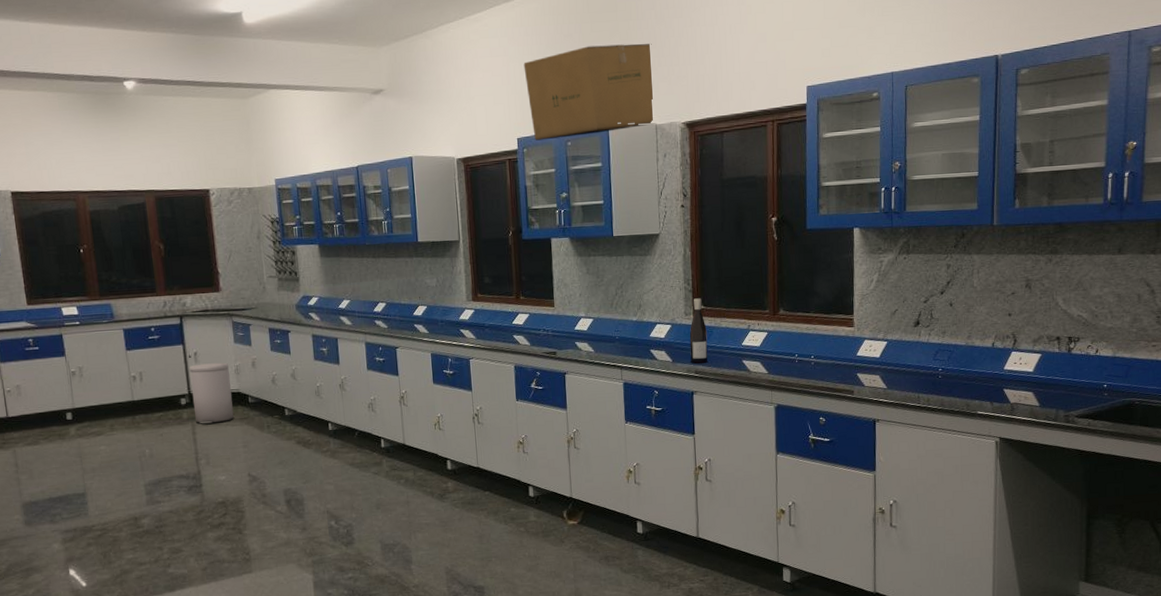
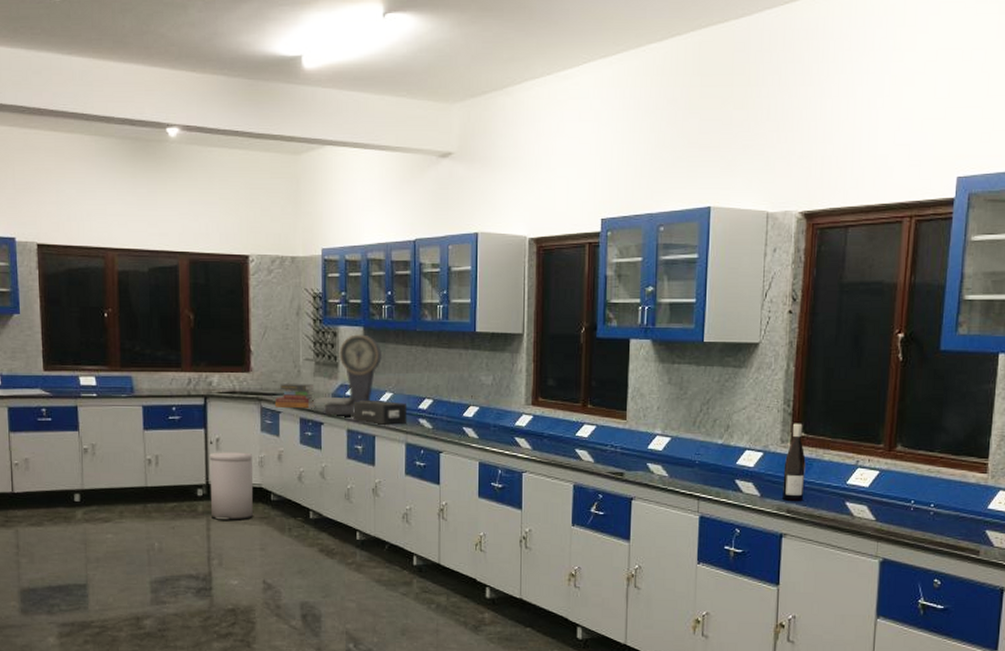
books: none [245,298,281,321] -> present [275,384,315,409]
scale: none [278,251,337,326] -> present [312,334,382,417]
box: none [315,307,365,329] -> present [353,400,407,426]
box: present [523,43,653,141] -> none [616,114,772,223]

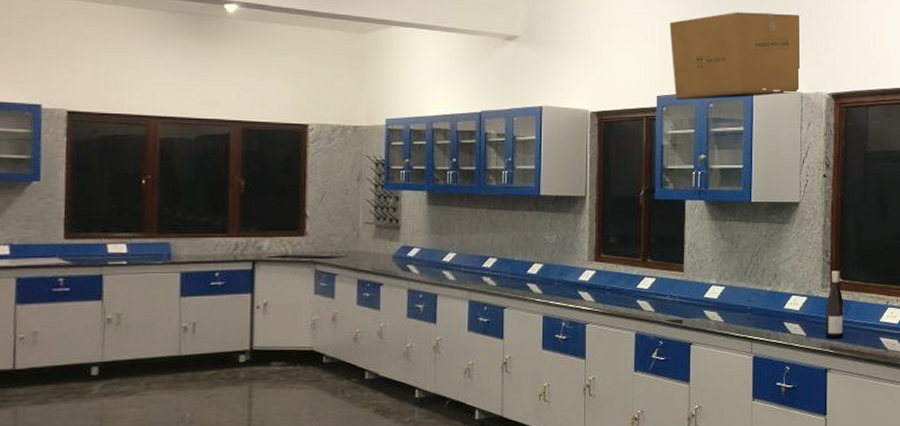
pedal bin: present [209,452,253,520] -> none [253,316,303,386]
books: present [275,384,315,409] -> none [331,246,374,271]
scale: present [312,334,382,417] -> none [371,198,445,278]
box: present [353,400,407,426] -> none [415,260,471,285]
box: none [616,114,772,223] -> present [669,12,801,100]

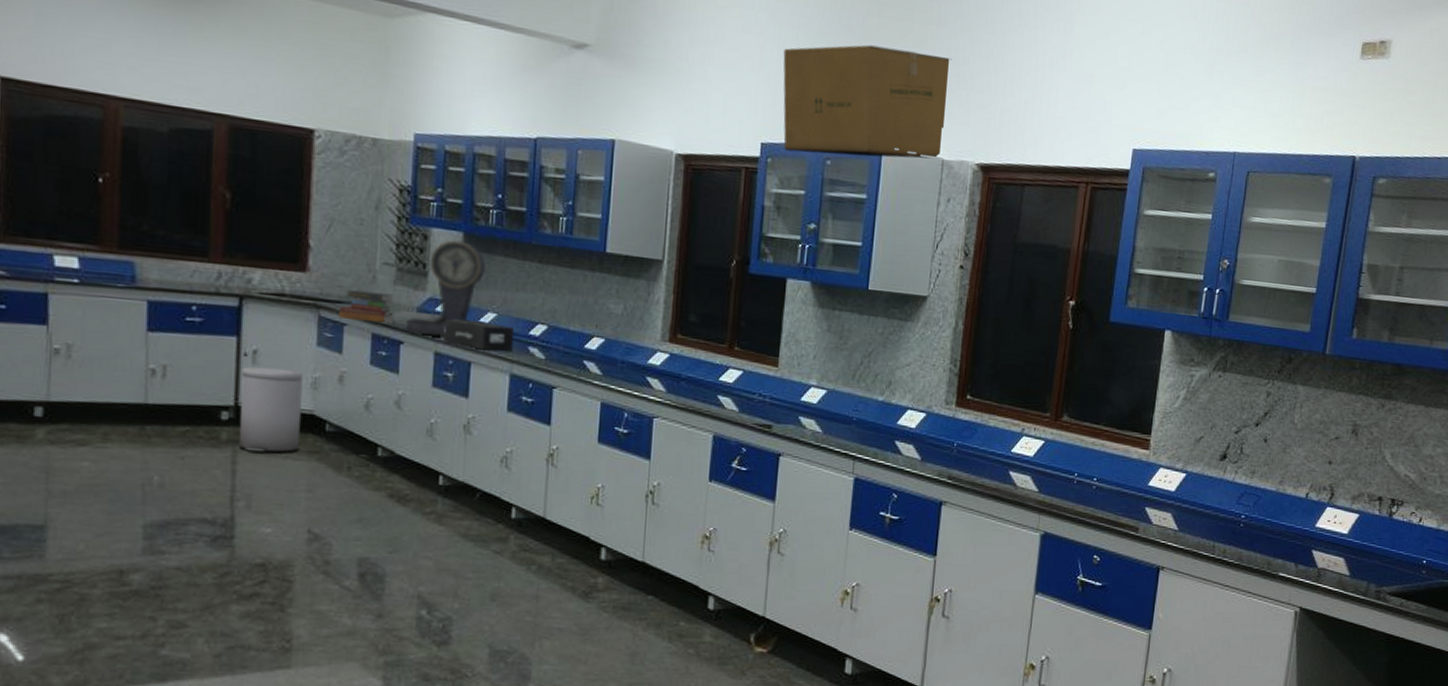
pedal bin: none [253,316,303,386] -> present [239,366,303,454]
books: none [331,246,374,271] -> present [339,290,393,324]
scale: none [371,198,445,278] -> present [390,240,486,337]
box: none [415,260,471,285] -> present [443,318,515,352]
bottle: present [825,270,844,340] -> none [944,384,971,469]

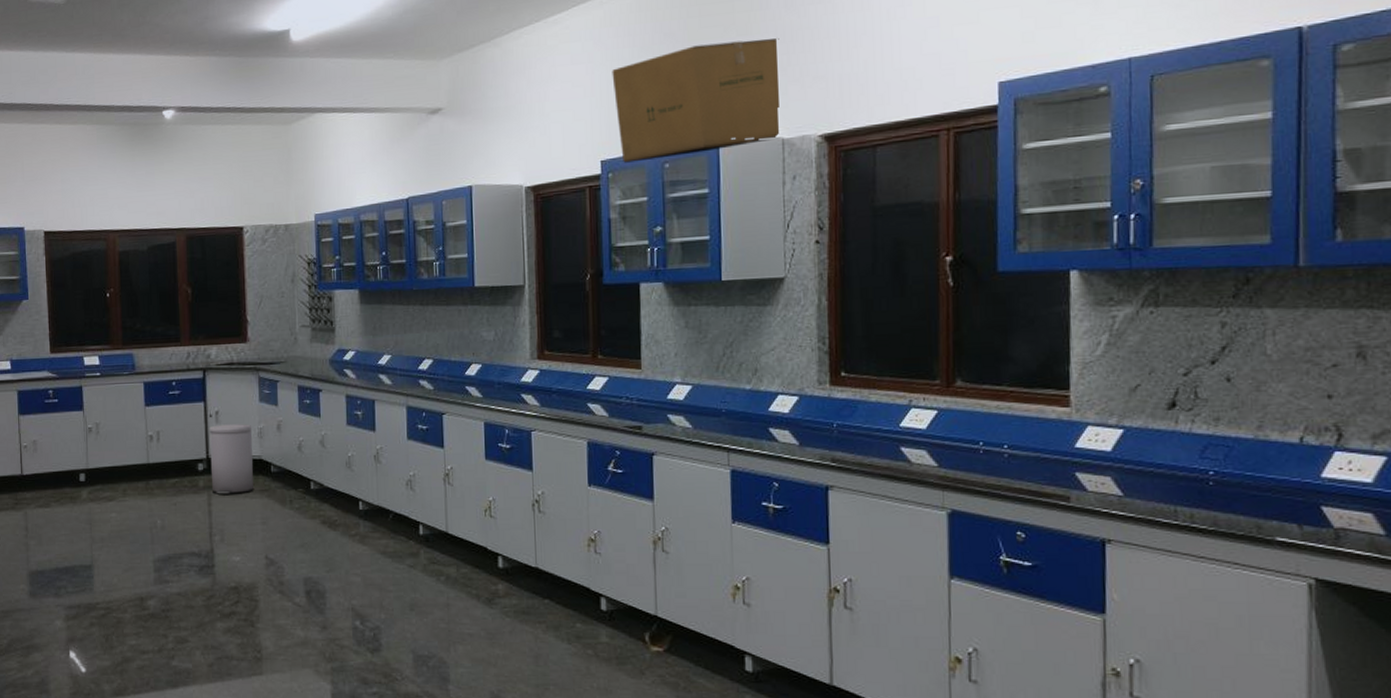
books: present [339,290,393,324] -> none [273,351,313,377]
scale: present [390,240,486,337] -> none [310,297,378,384]
box: present [443,318,515,352] -> none [351,363,408,390]

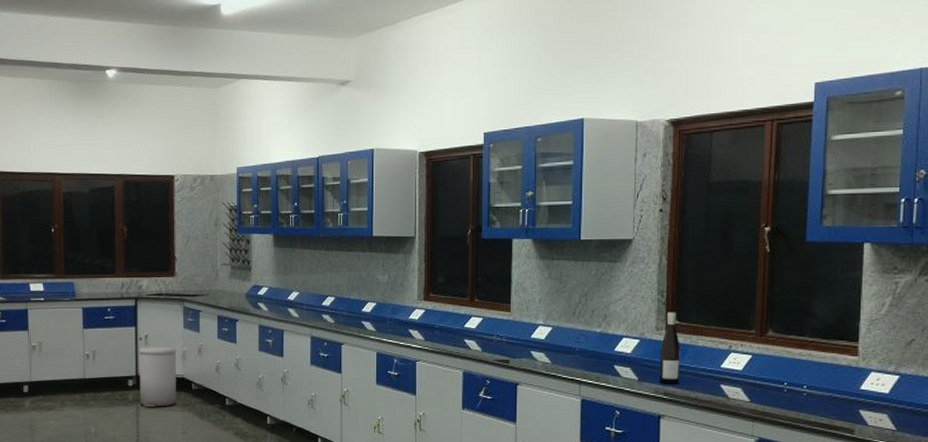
box: present [612,38,779,163] -> none [496,35,638,136]
bottle: none [824,362,851,450] -> present [659,312,680,385]

